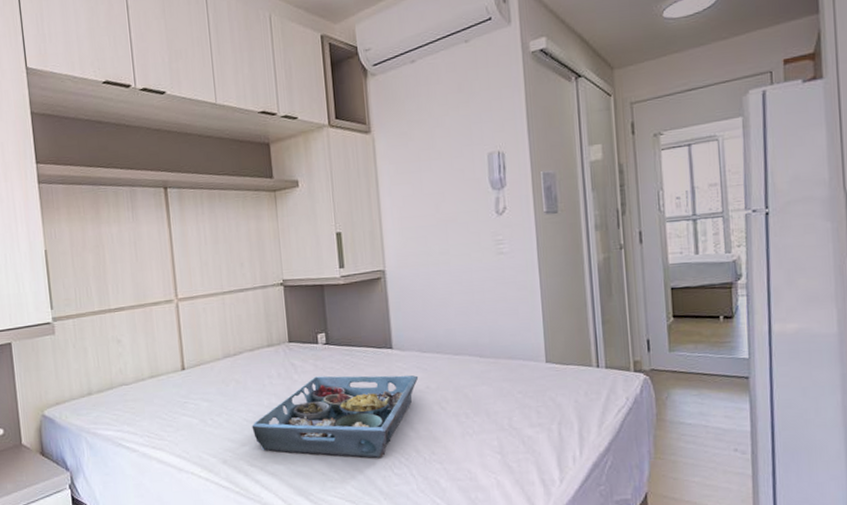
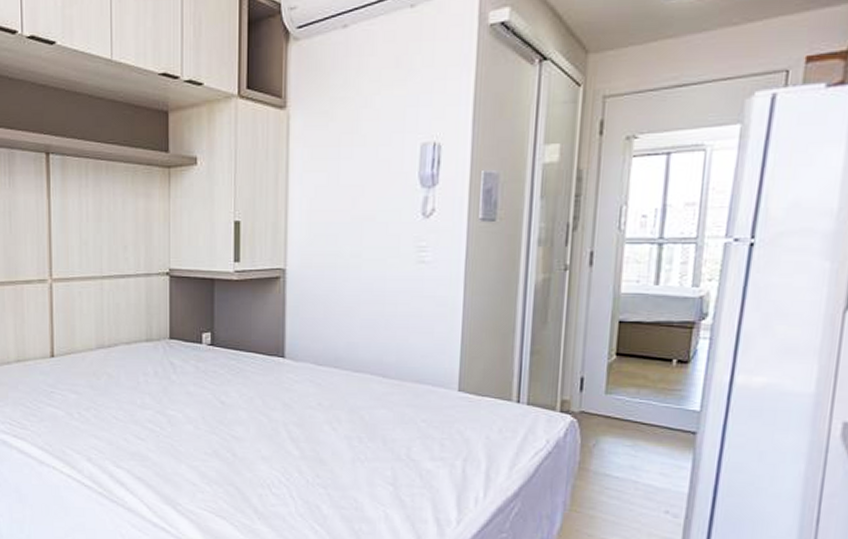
serving tray: present [251,375,419,458] -> none [121,379,311,474]

